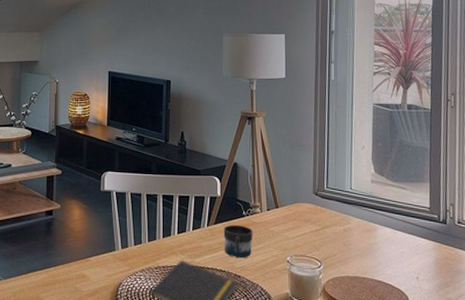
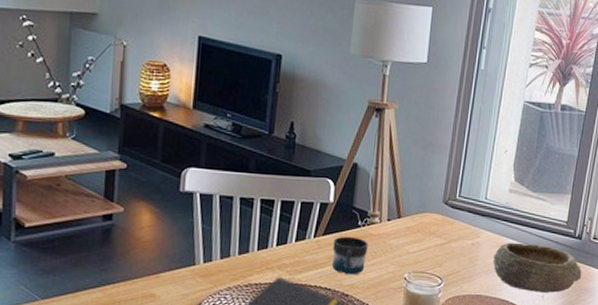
bowl: none [365,227,453,275] -> present [492,242,582,293]

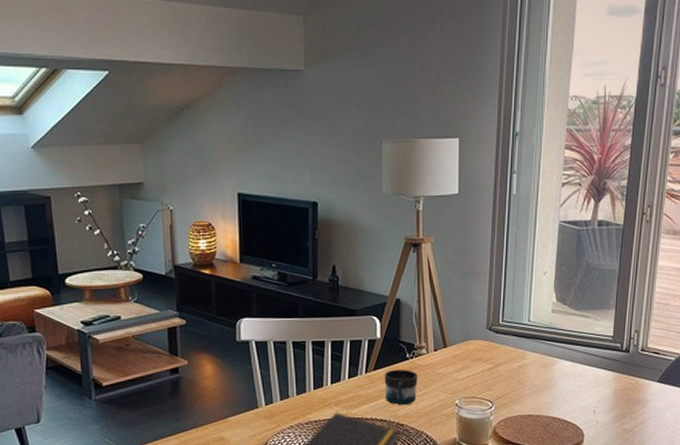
bowl: present [492,242,582,293] -> none [541,361,632,408]

